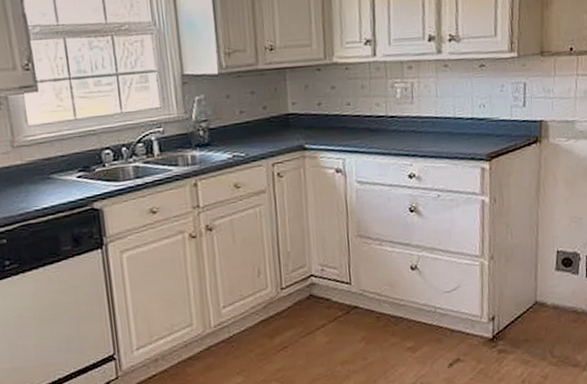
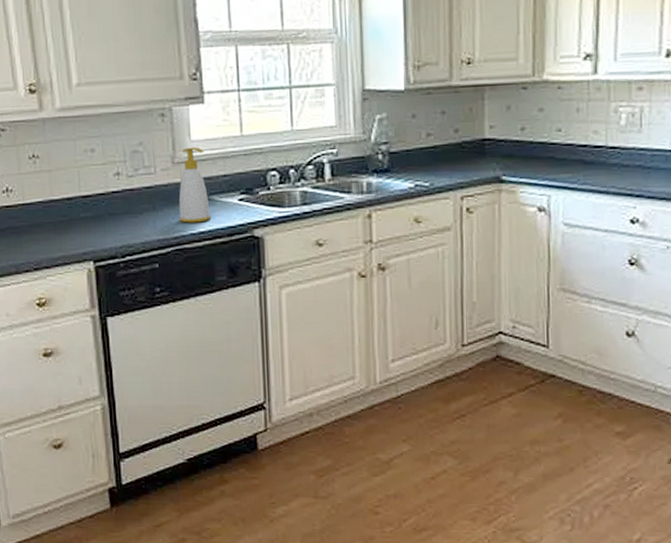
soap bottle: none [20,131,53,201] -> present [178,147,212,223]

